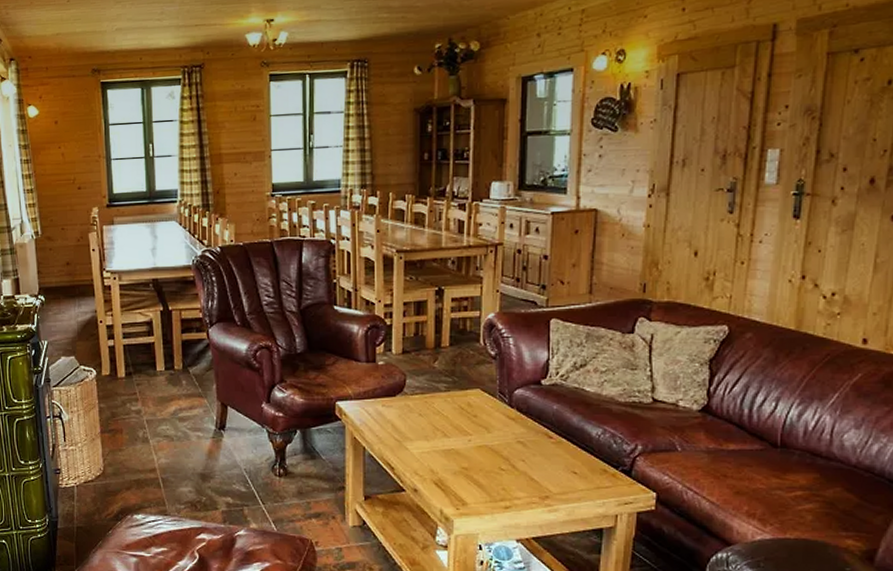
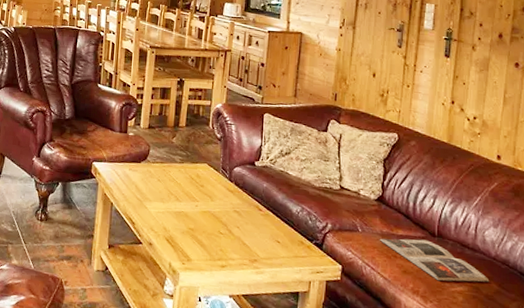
magazine: none [704,452,848,500] -> present [379,238,490,282]

